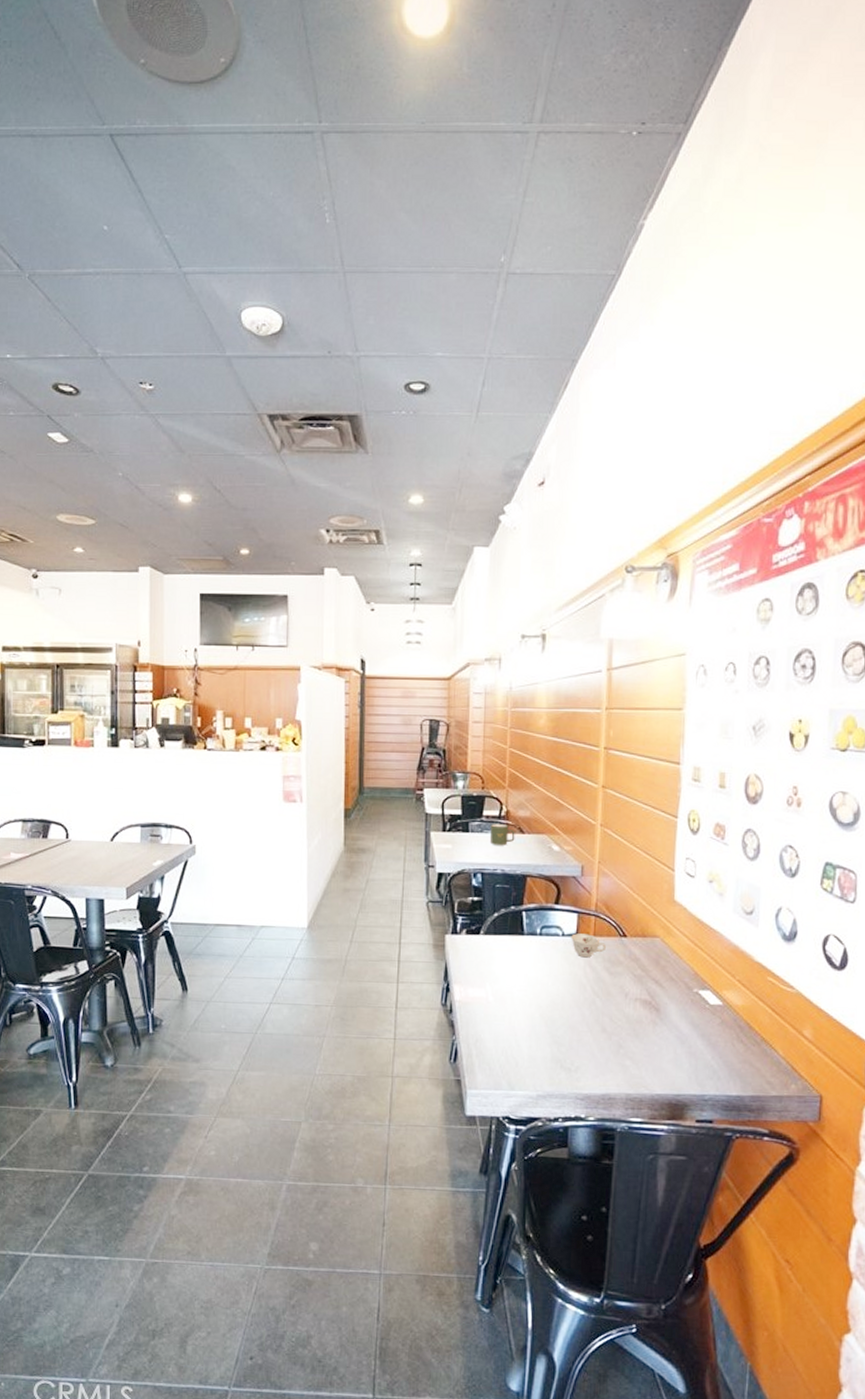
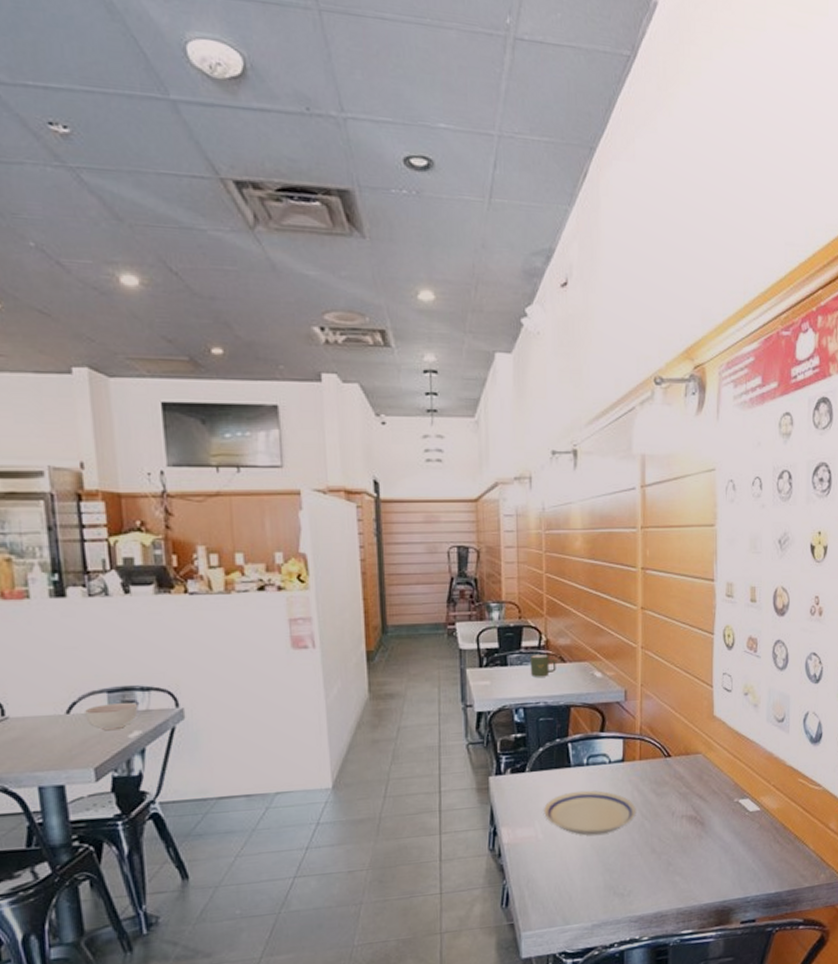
bowl: none [124,835,162,858] -> present [85,702,139,731]
plate: none [495,959,588,1005] -> present [544,790,636,835]
teacup: present [571,933,606,958] -> none [617,758,652,783]

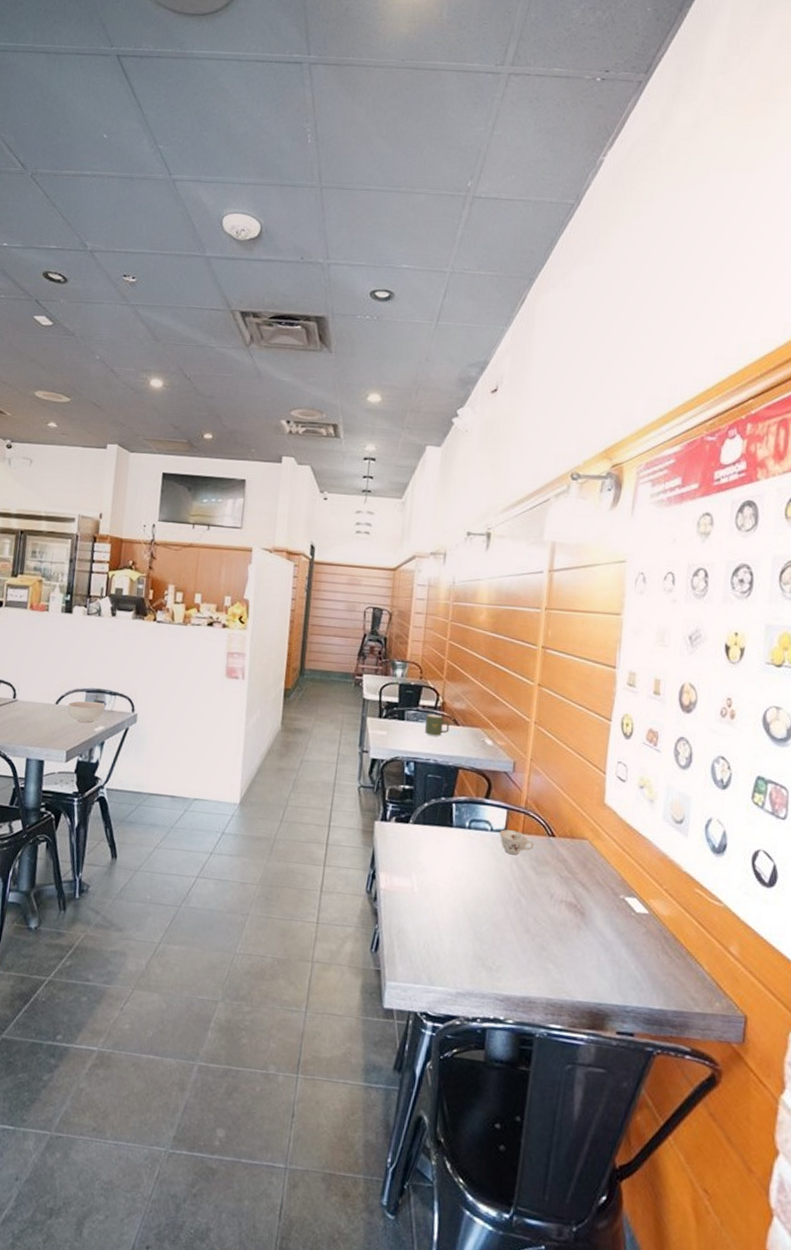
plate: present [544,790,636,835] -> none [422,852,514,901]
teacup: none [617,758,652,783] -> present [499,829,534,855]

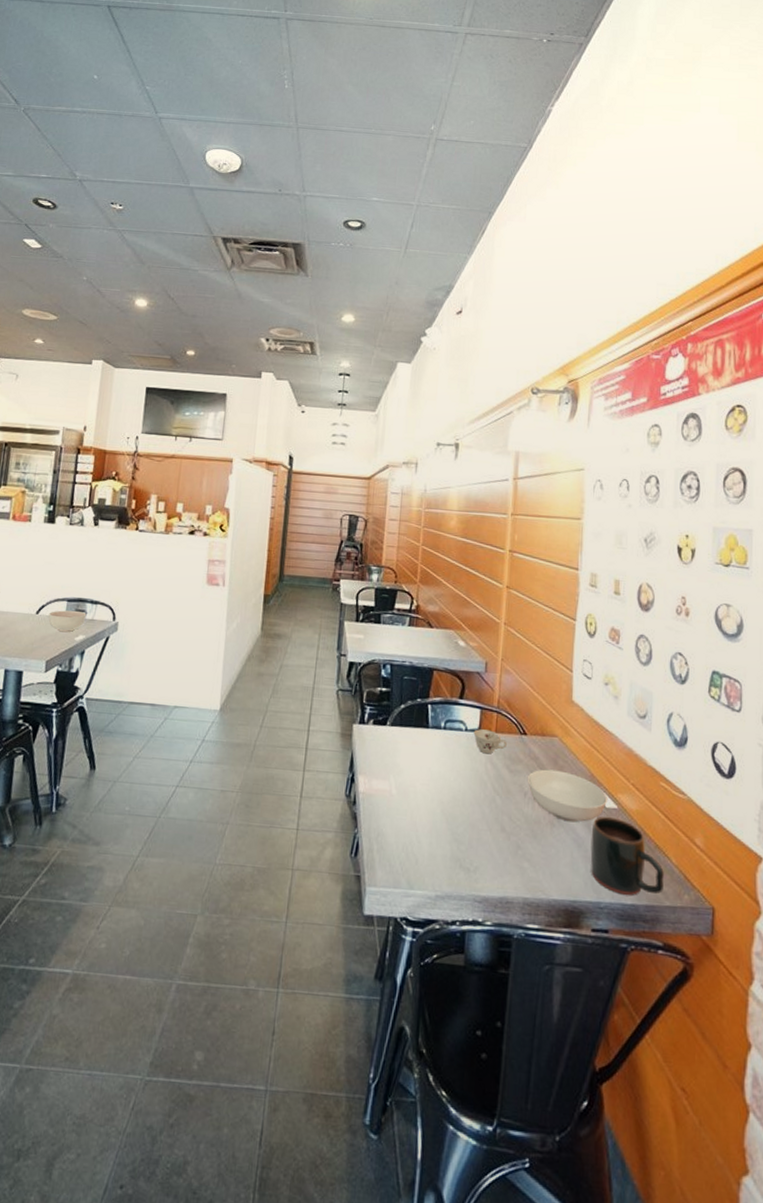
mug: present [425,714,450,736] -> none [400,617,424,639]
bowl: none [554,872,639,926] -> present [527,769,608,823]
mug: none [618,921,695,1001] -> present [590,816,664,895]

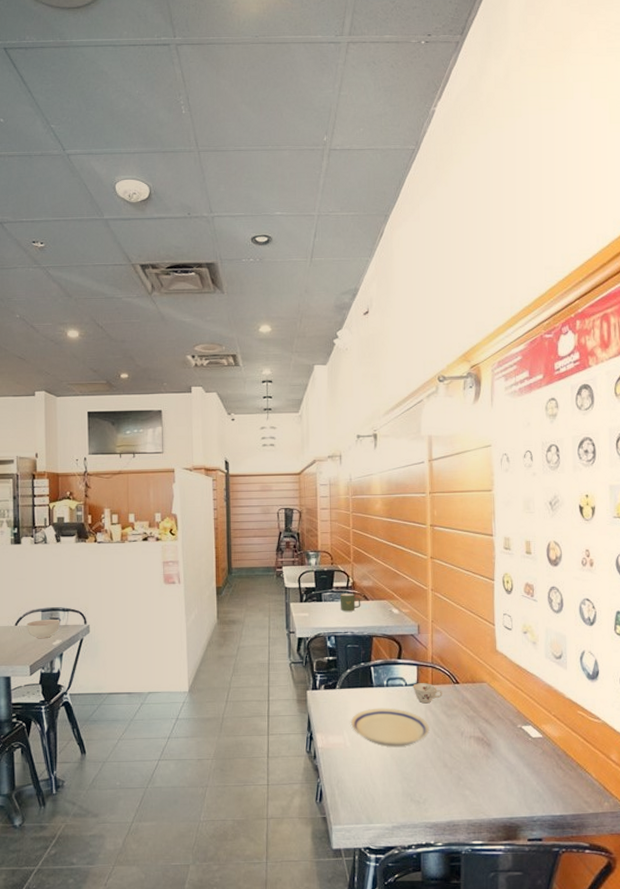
mug: none [400,617,424,639] -> present [340,593,361,612]
plate: none [400,753,489,801] -> present [351,708,430,747]
bowl: present [527,769,608,823] -> none [462,711,534,753]
mug: present [590,816,664,895] -> none [521,744,586,808]

